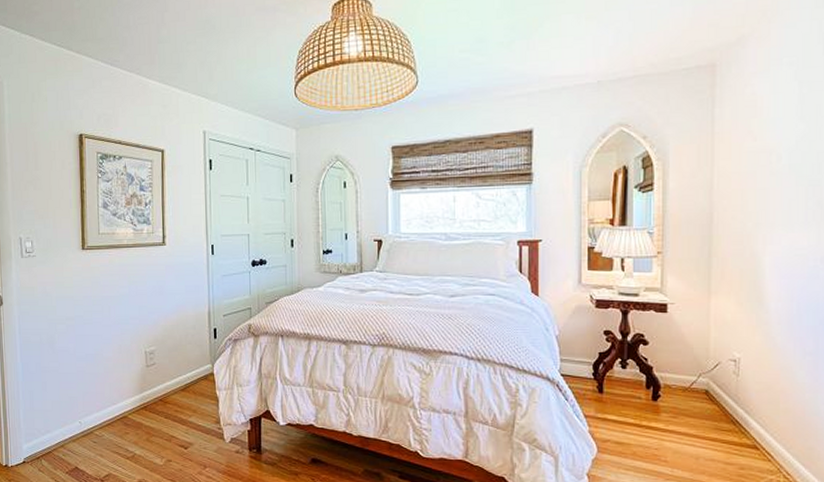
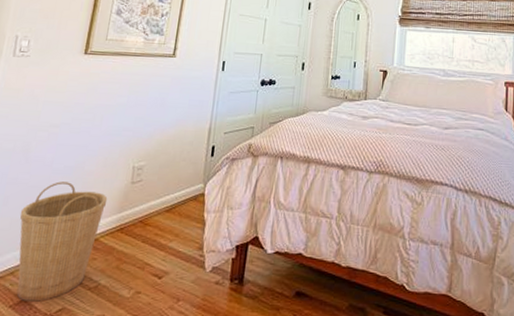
basket: none [58,368,128,469] -> present [17,181,108,302]

